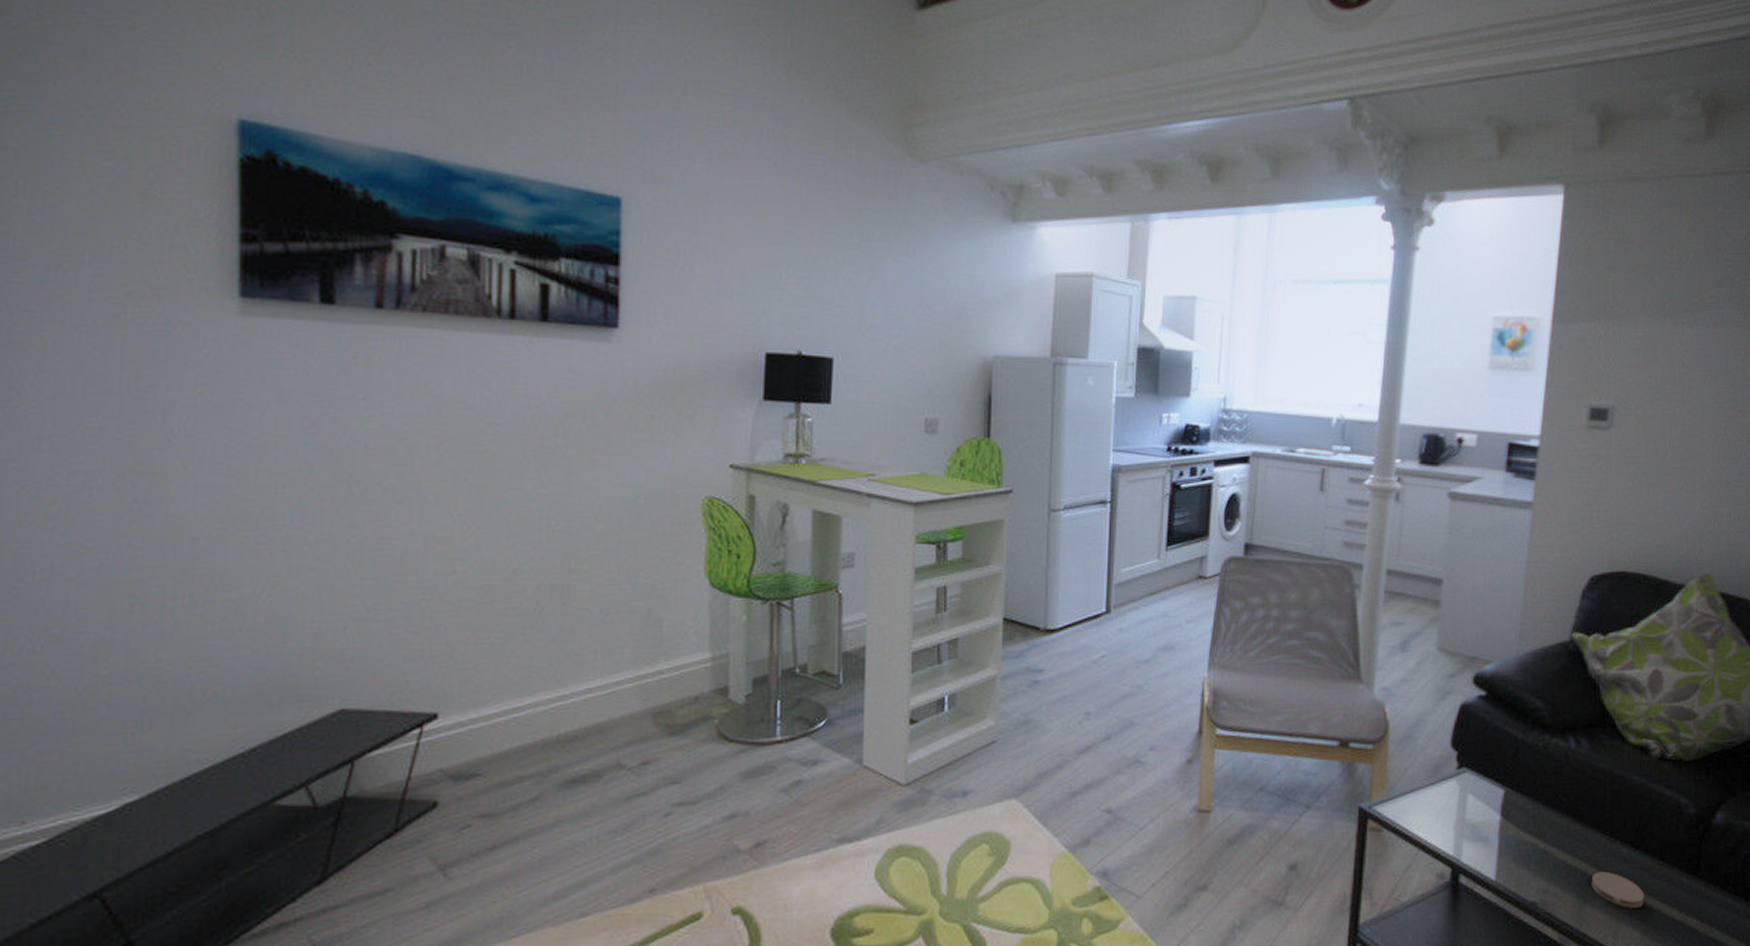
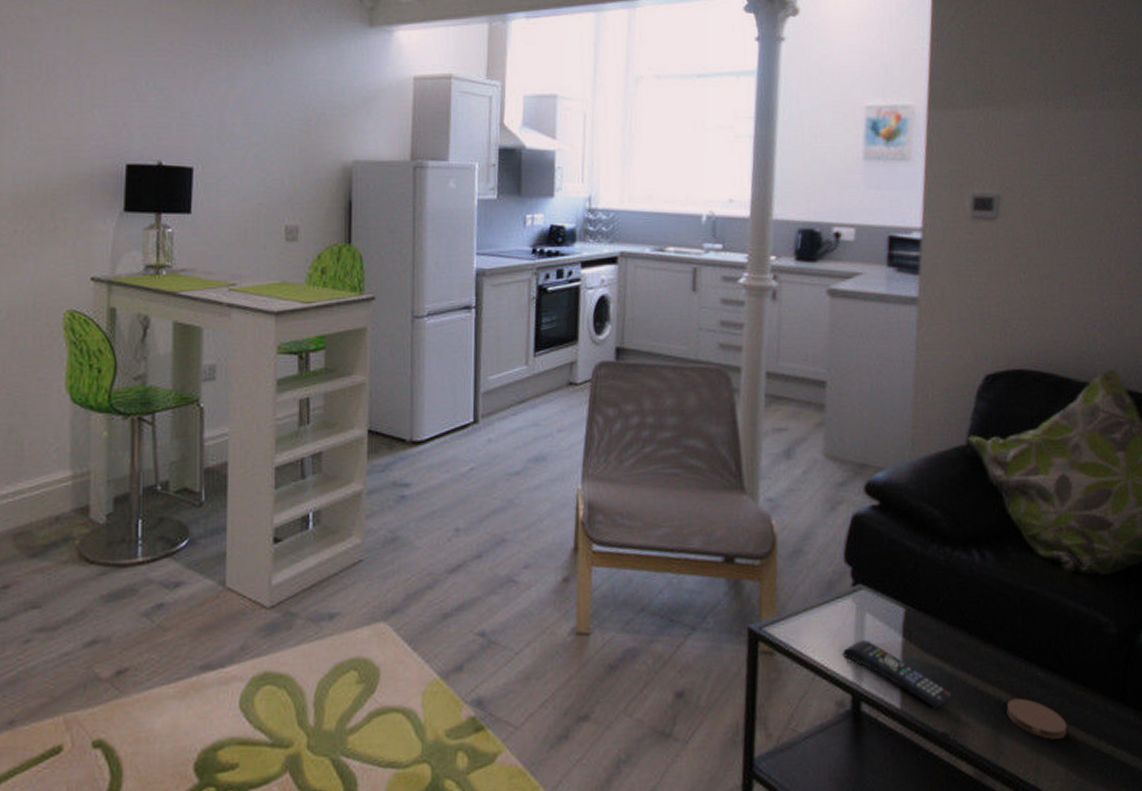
remote control: none [1444,819,1545,880] -> present [842,640,954,708]

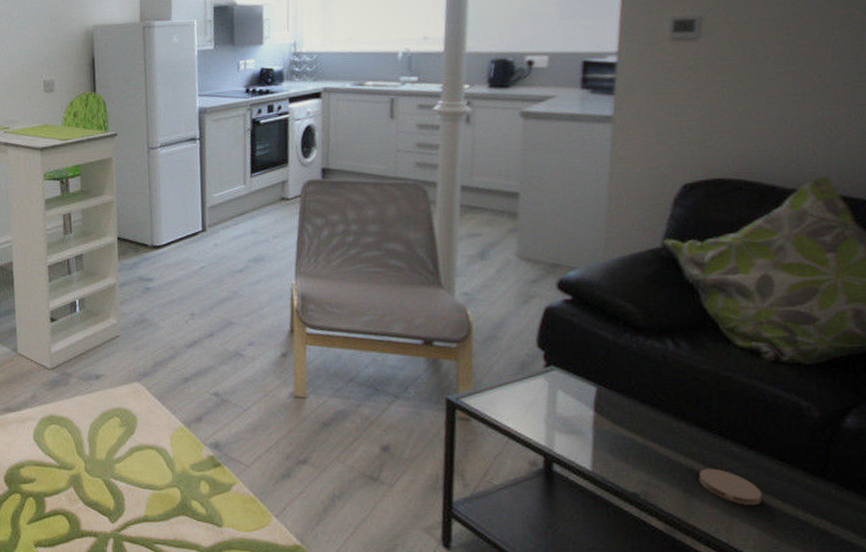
remote control: present [842,640,954,708] -> none [534,413,645,472]

